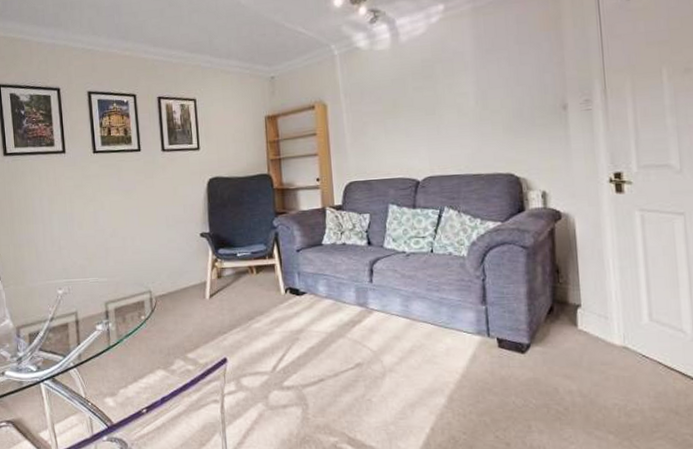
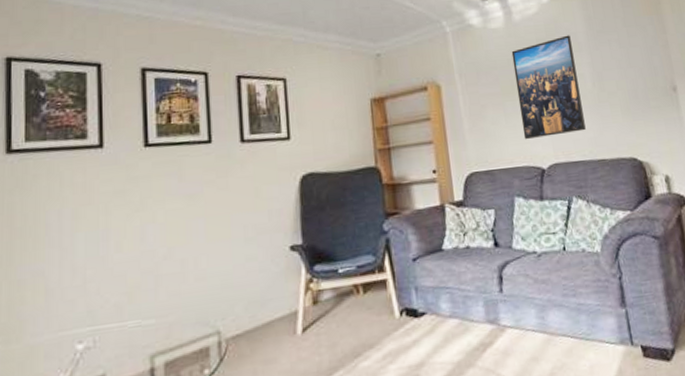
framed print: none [395,54,464,155] -> present [511,35,586,140]

